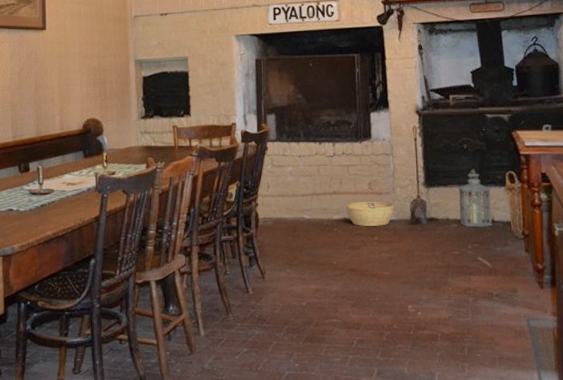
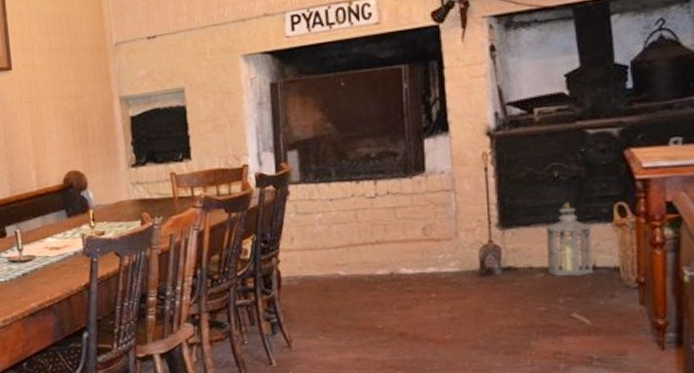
basket: present [345,202,394,226] -> none [392,250,458,281]

